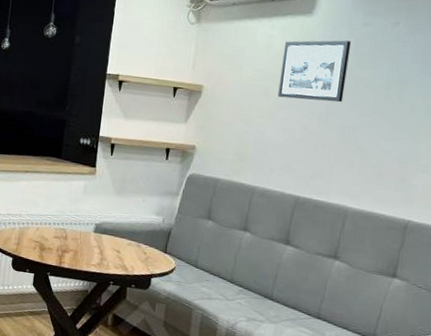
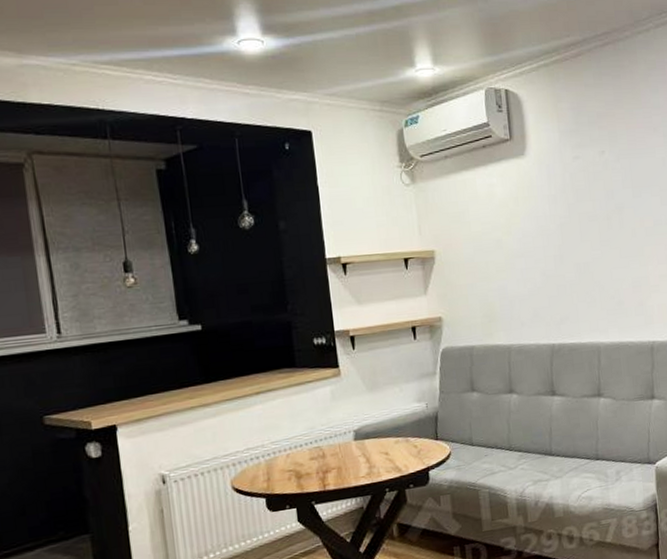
picture frame: present [277,40,351,103] -> none [506,177,572,247]

